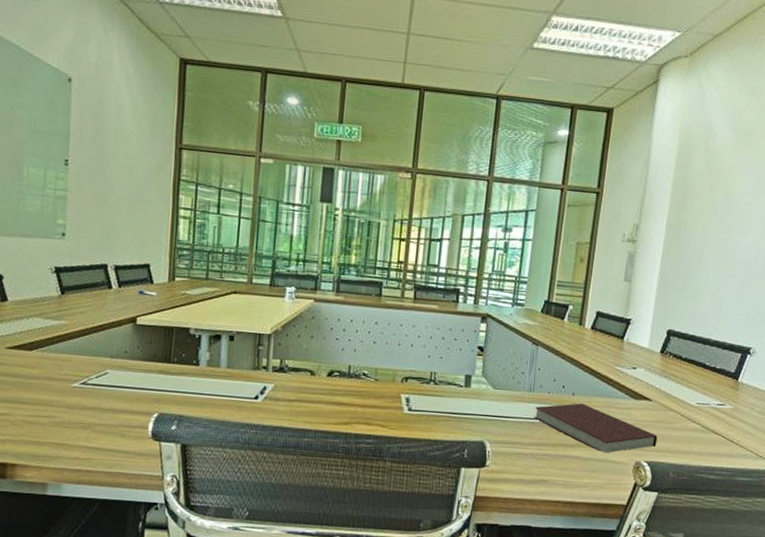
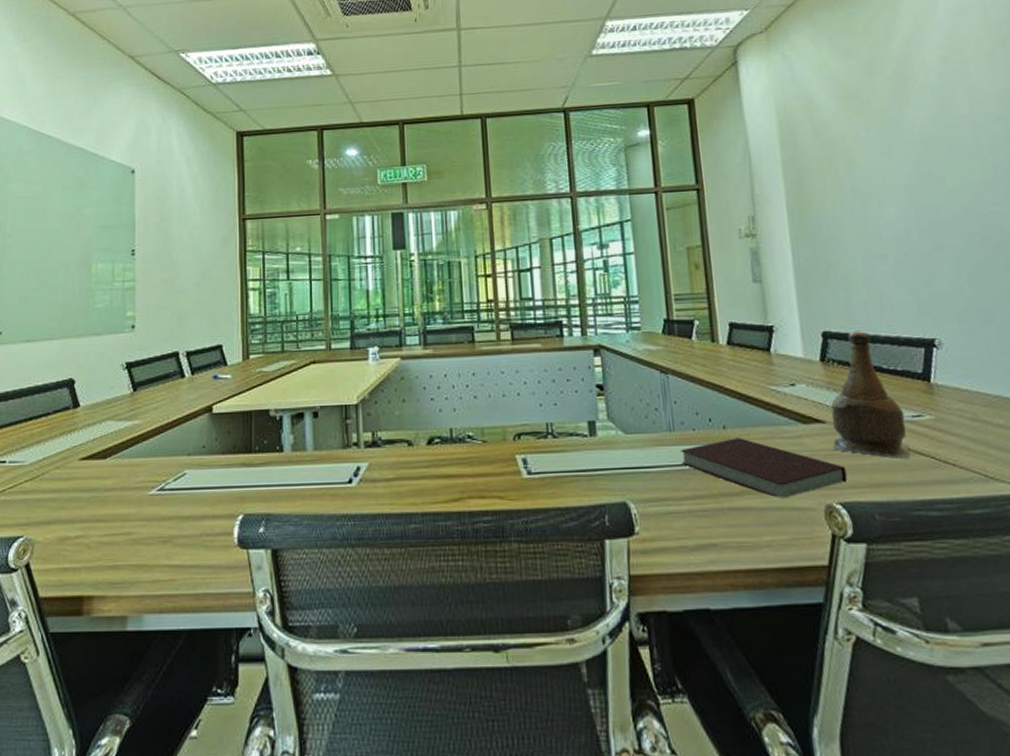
bottle: none [652,333,712,436] -> present [831,331,910,460]

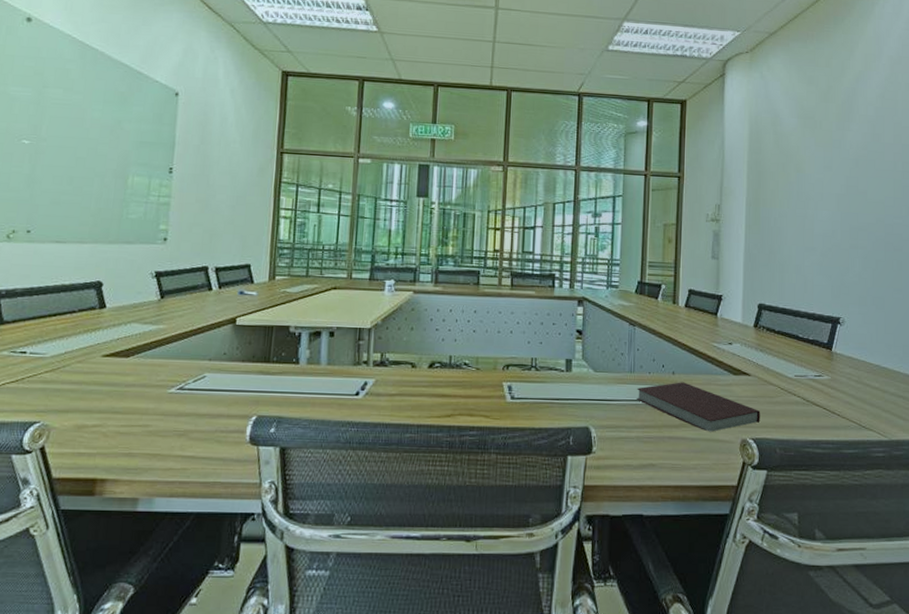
bottle: present [831,331,910,460] -> none [753,306,809,409]

